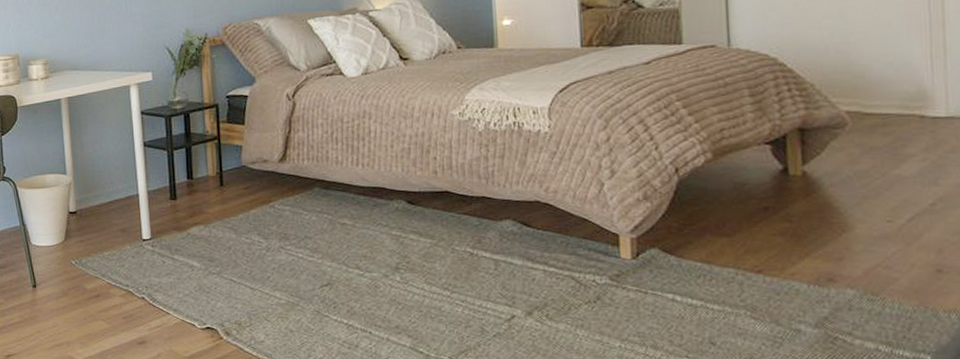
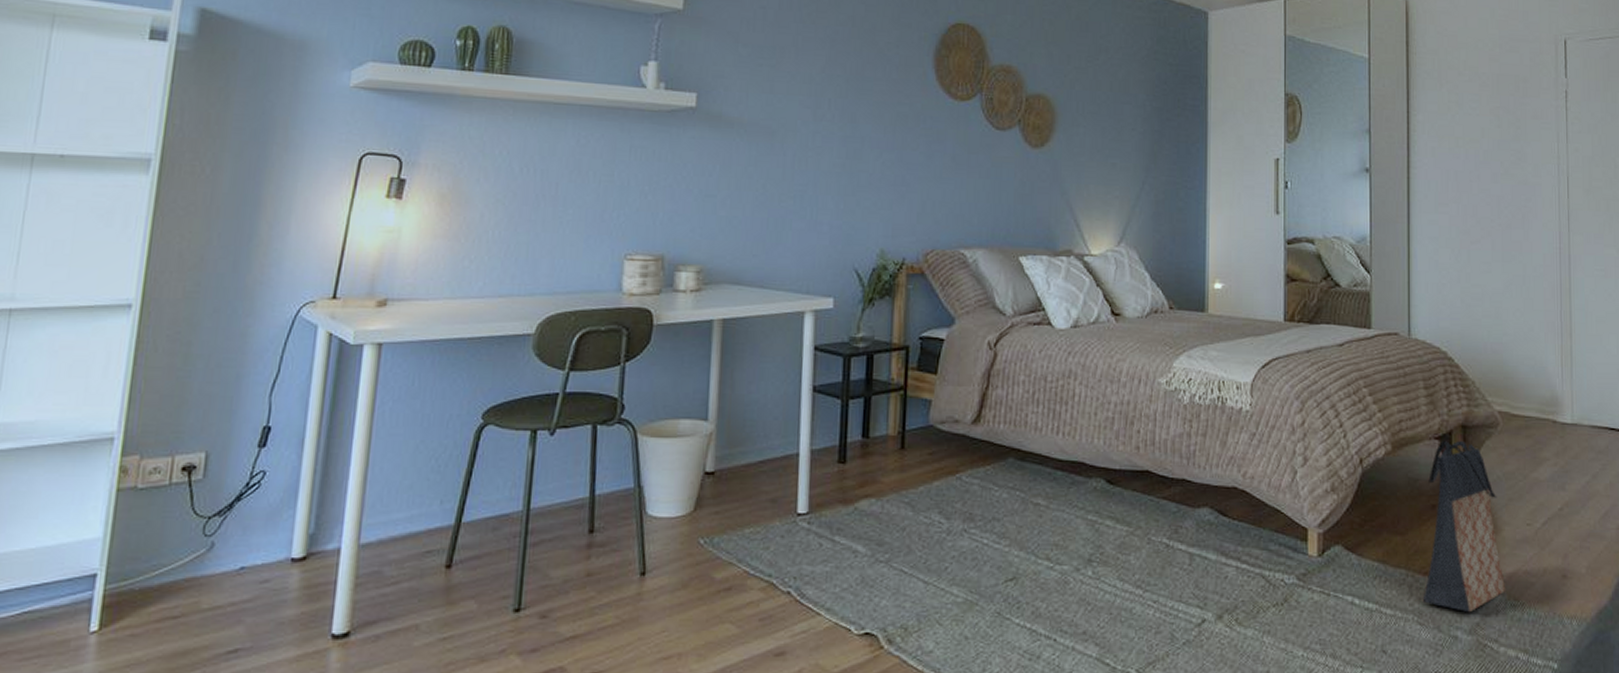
bag: none [756,143,861,308] -> present [1422,440,1506,613]

